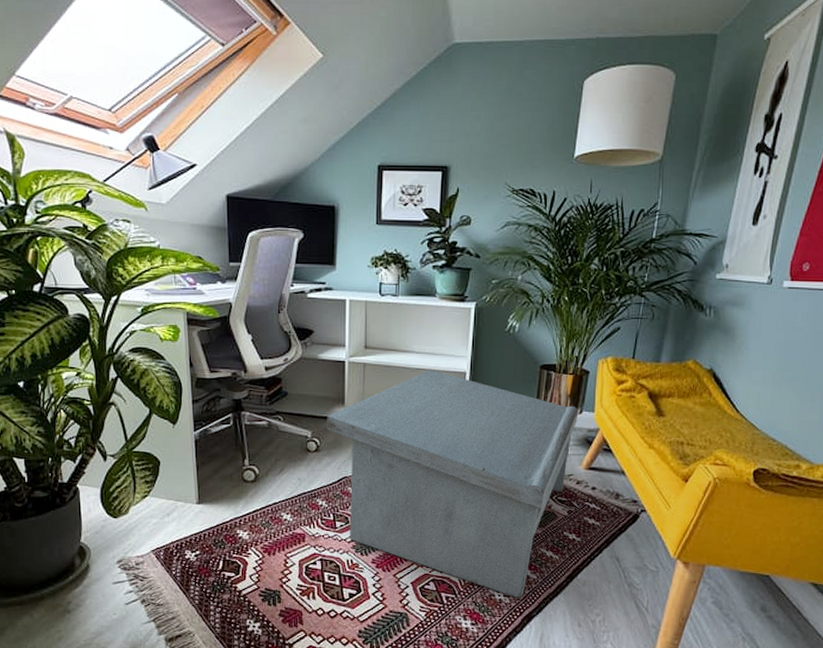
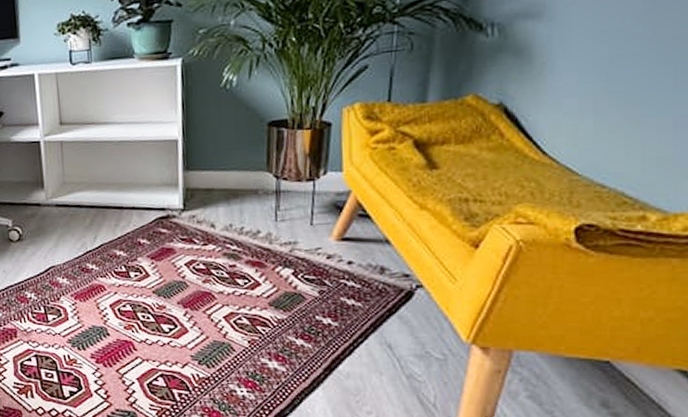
coffee table: present [327,369,579,599] -> none [27,140,322,395]

